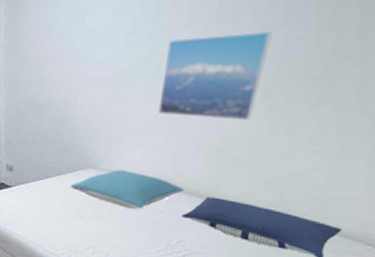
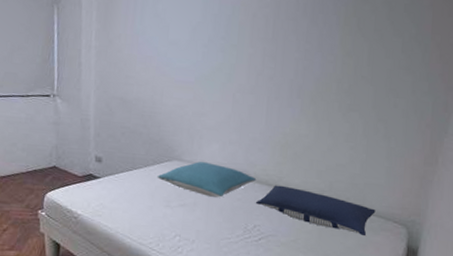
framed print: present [158,32,272,121] -> none [231,53,312,123]

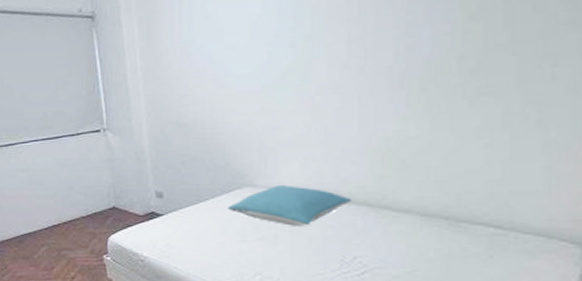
pillow: present [255,185,376,235] -> none [353,204,530,261]

